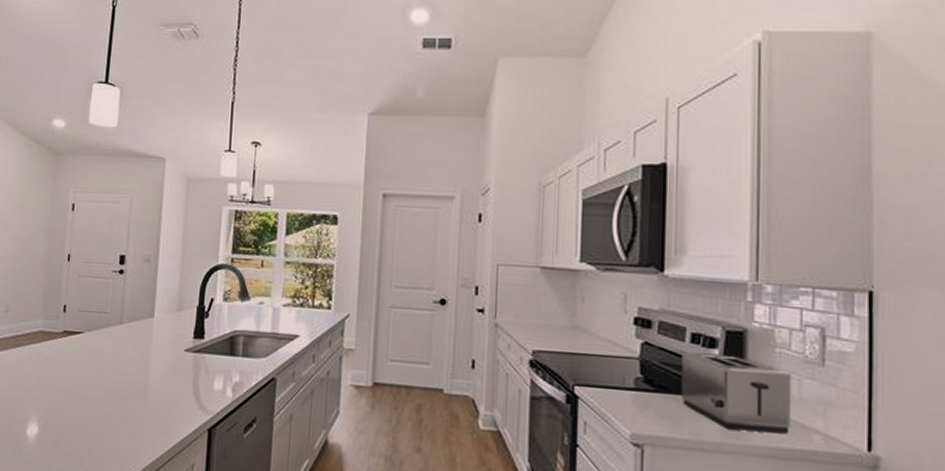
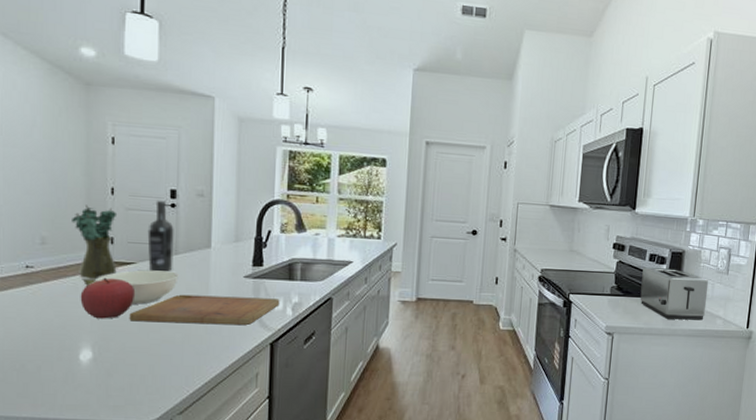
vase: none [32,272,72,357] -> present [72,205,118,287]
fruit: none [32,347,82,392] -> present [80,277,136,319]
bowl: none [47,340,122,378] -> present [95,270,179,305]
cutting board: none [74,368,220,406] -> present [129,294,280,325]
wine bottle: none [94,266,121,343] -> present [147,200,175,272]

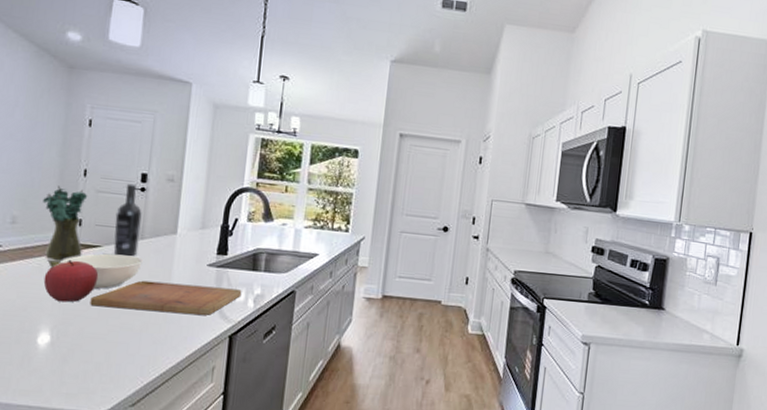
toaster: present [640,267,708,320] -> none [619,273,695,334]

